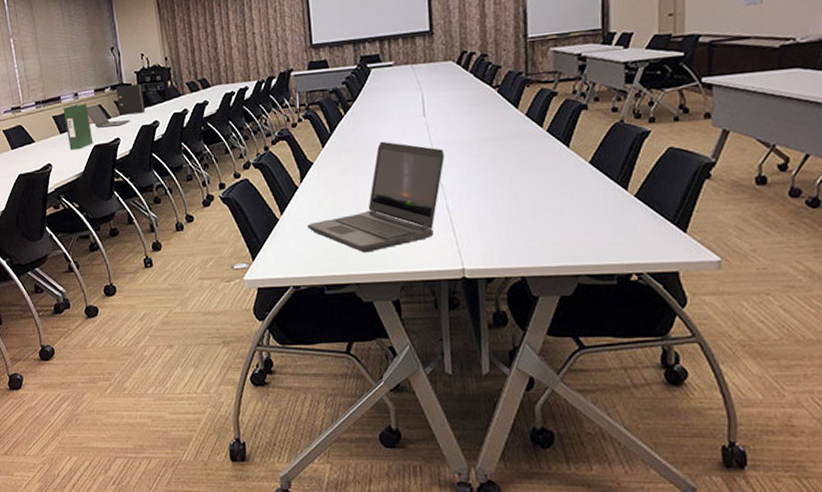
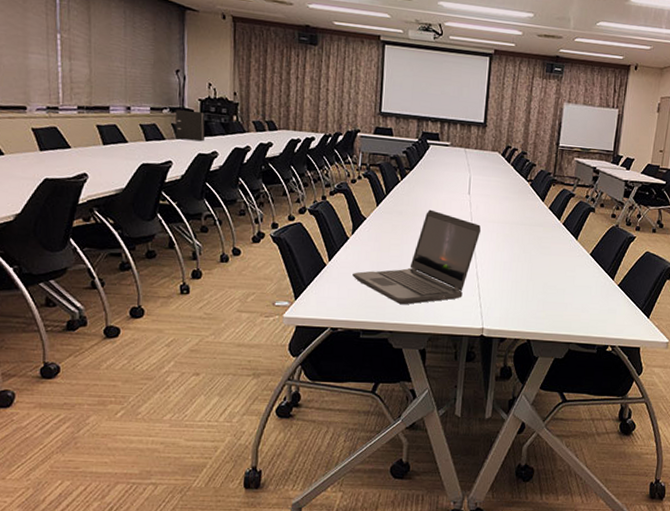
binder: present [63,103,94,150] -> none [110,117,142,165]
laptop: present [86,104,131,128] -> none [138,123,188,150]

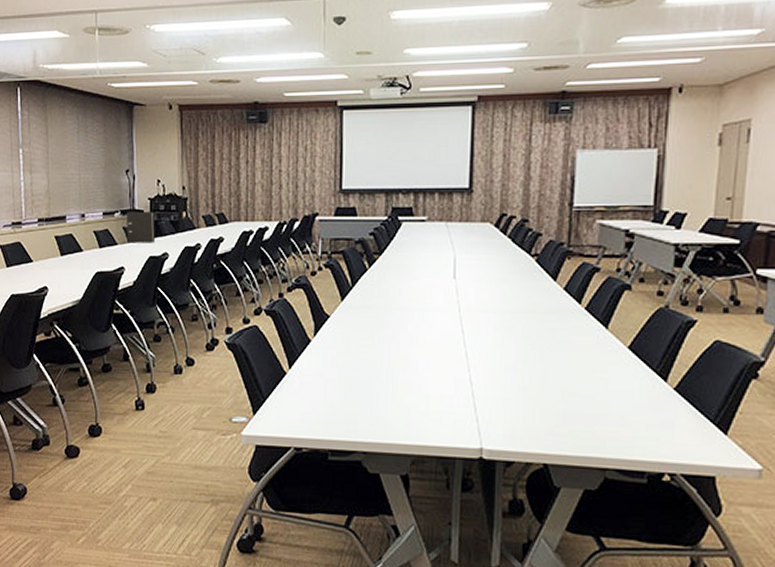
laptop computer: present [352,209,482,305] -> none [317,301,473,420]

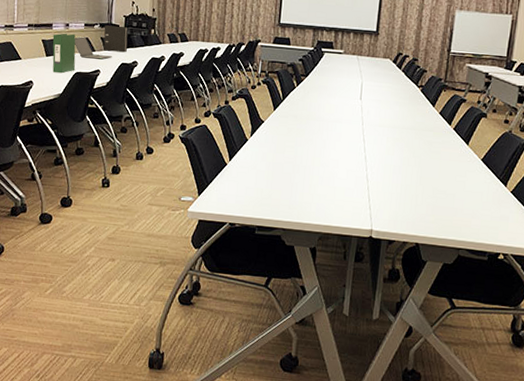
binder: none [67,226,96,275] -> present [52,33,76,74]
laptop: none [92,228,139,254] -> present [74,37,113,60]

